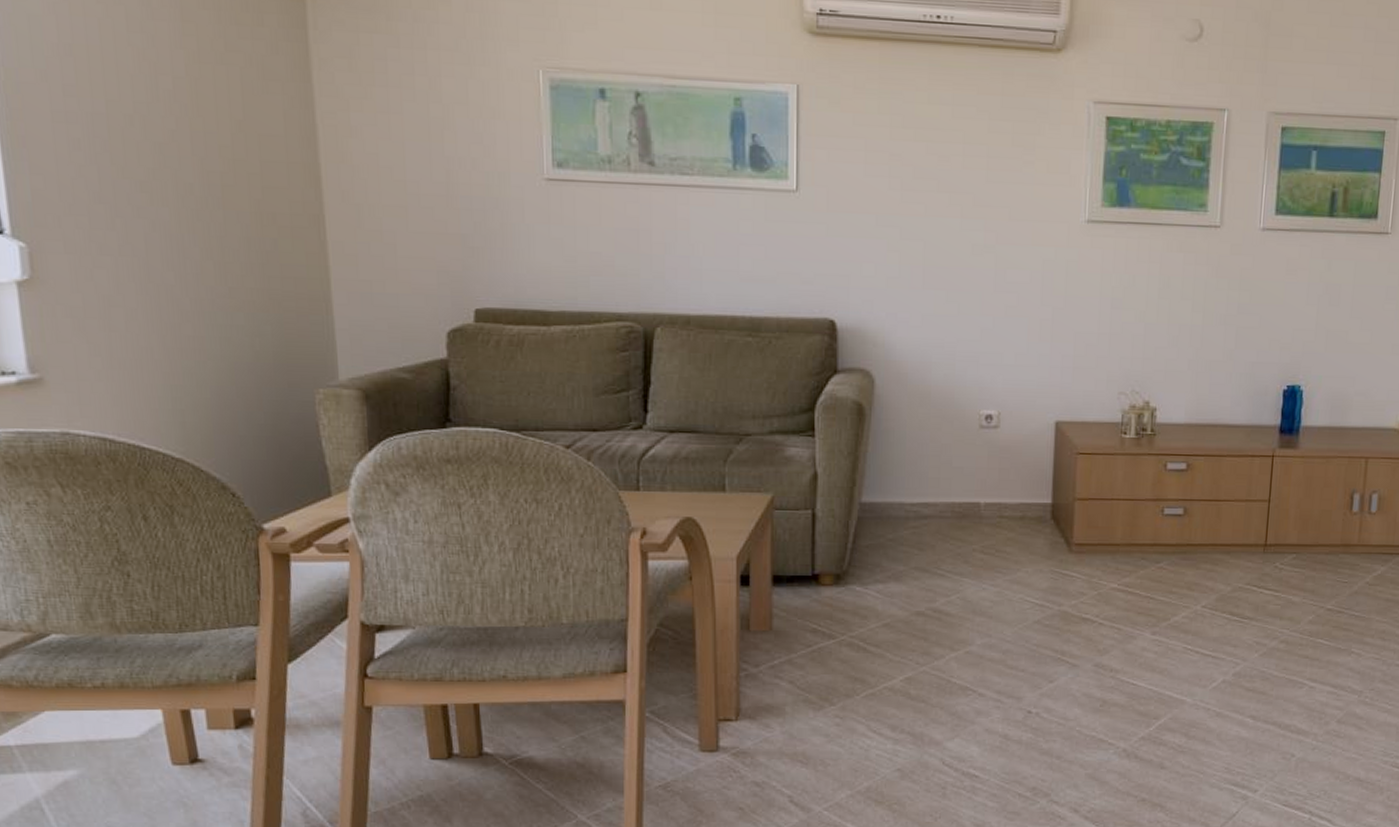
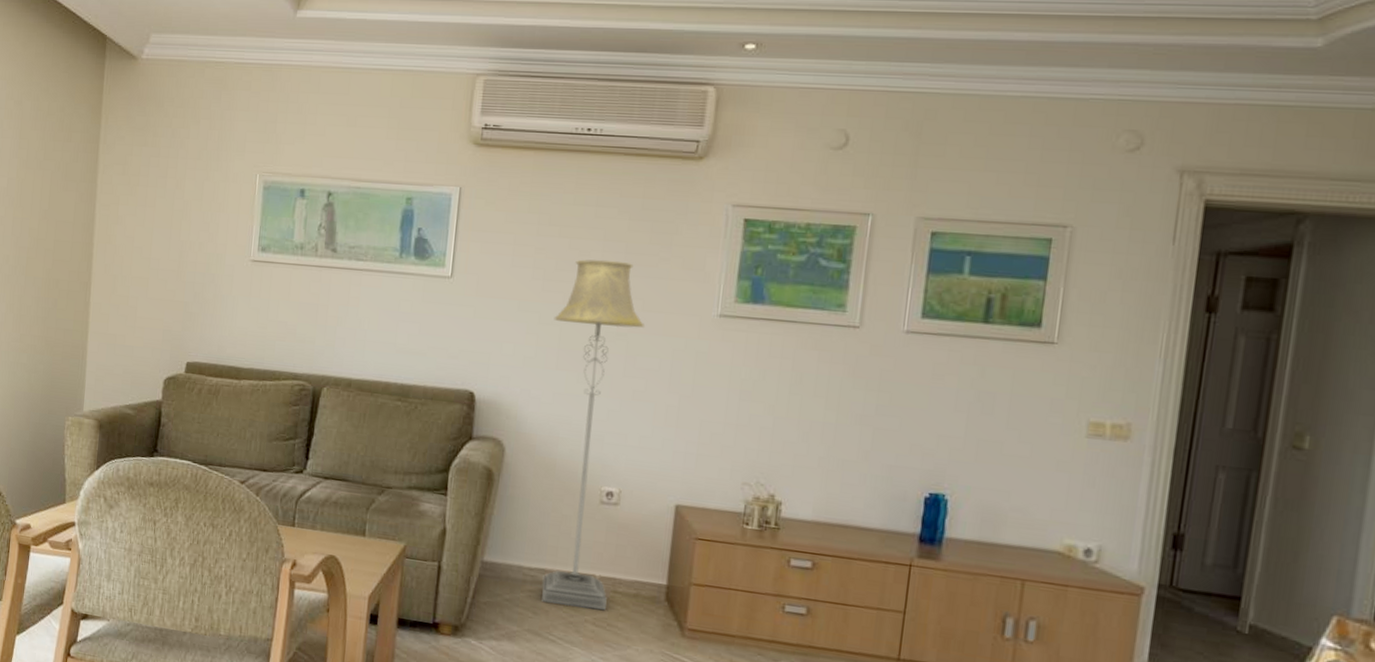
floor lamp: none [916,165,1012,538] -> present [541,259,645,610]

